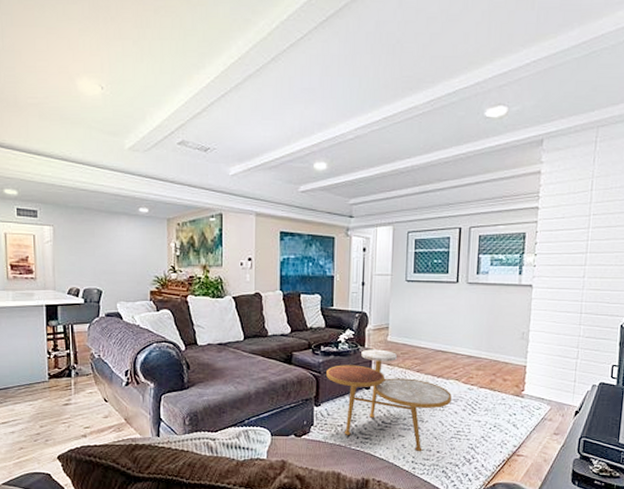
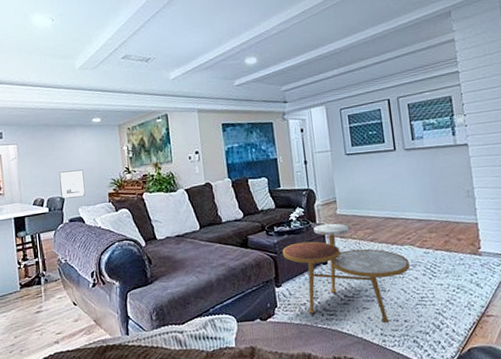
wall art: none [98,262,126,292] -> present [59,169,86,199]

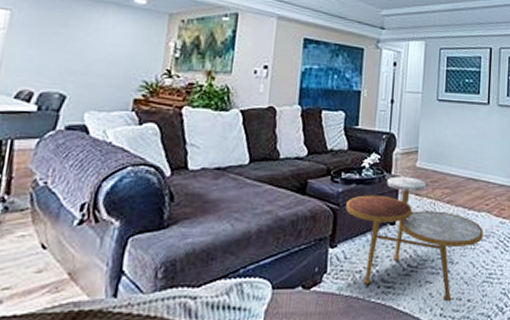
wall art: present [59,169,86,199] -> none [62,59,105,98]

